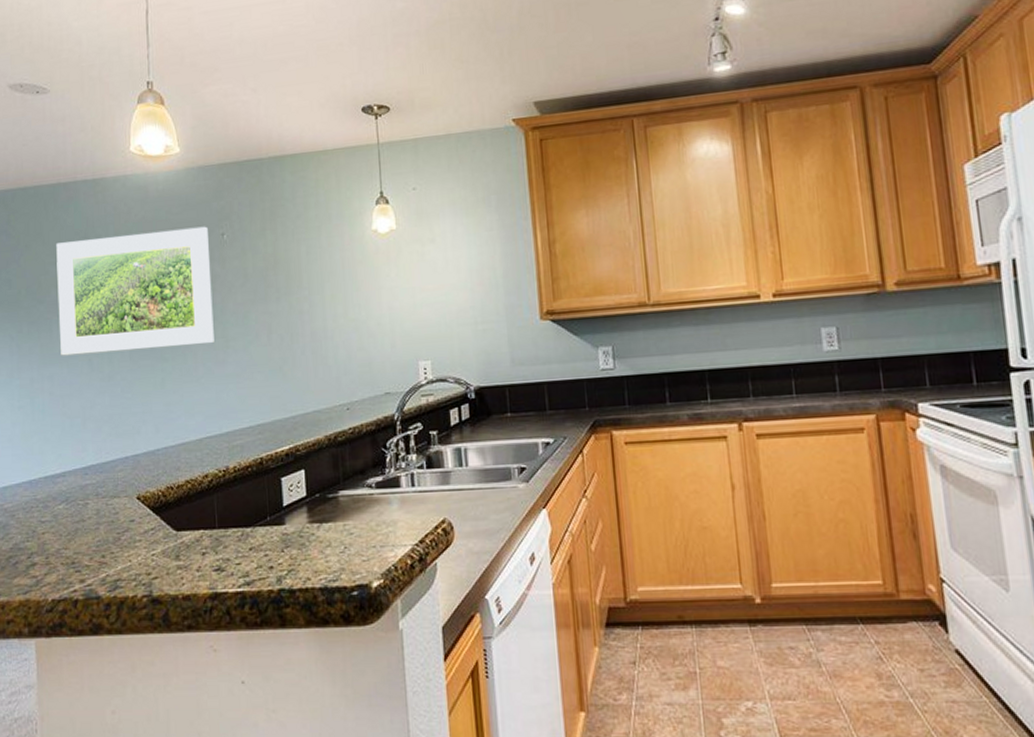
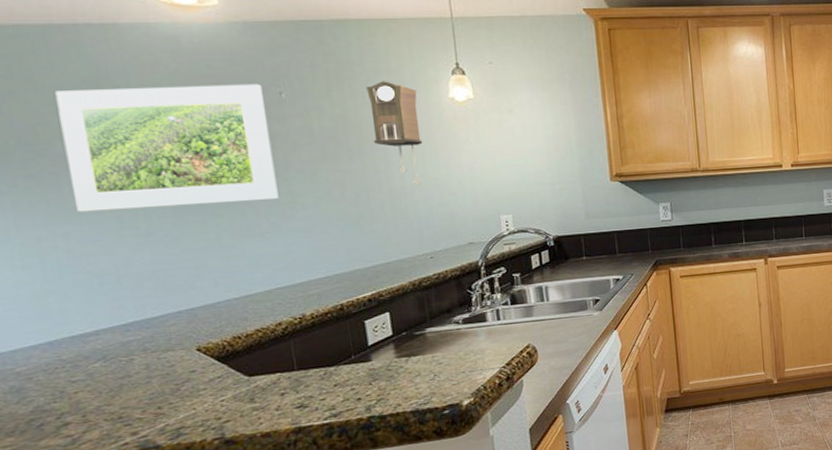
pendulum clock: none [296,216,345,328] -> present [366,81,423,186]

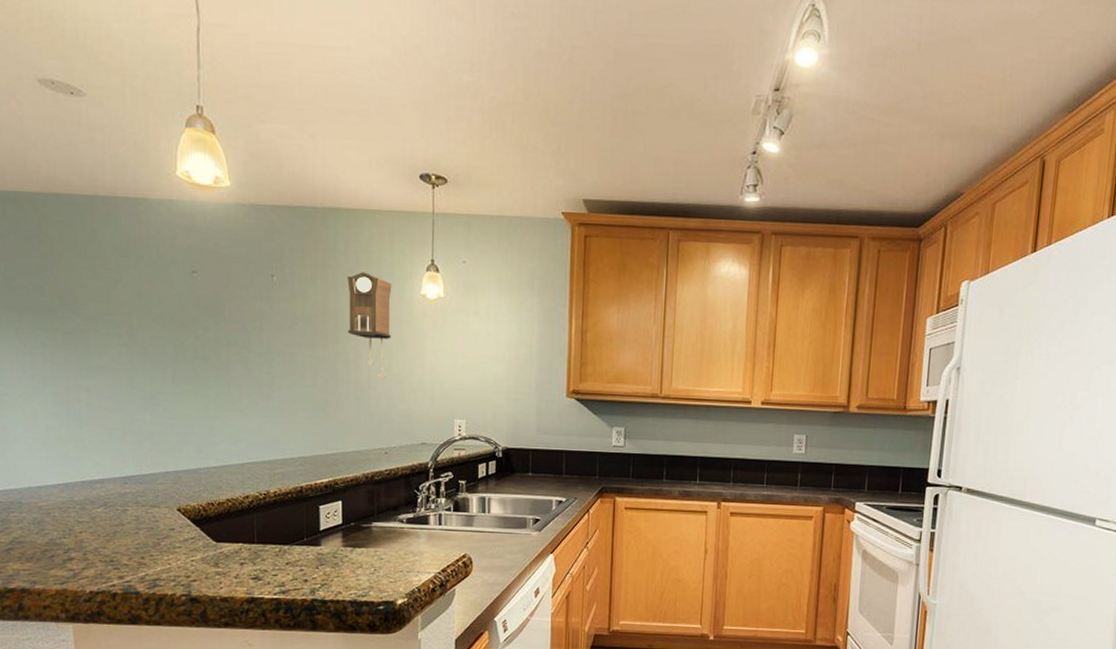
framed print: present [55,83,279,213] -> none [94,257,260,377]

